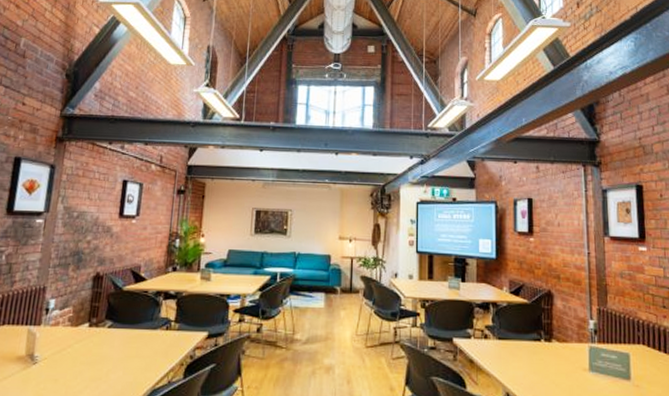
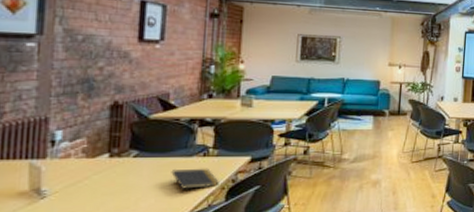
notepad: none [138,341,179,367] -> present [171,168,219,193]

